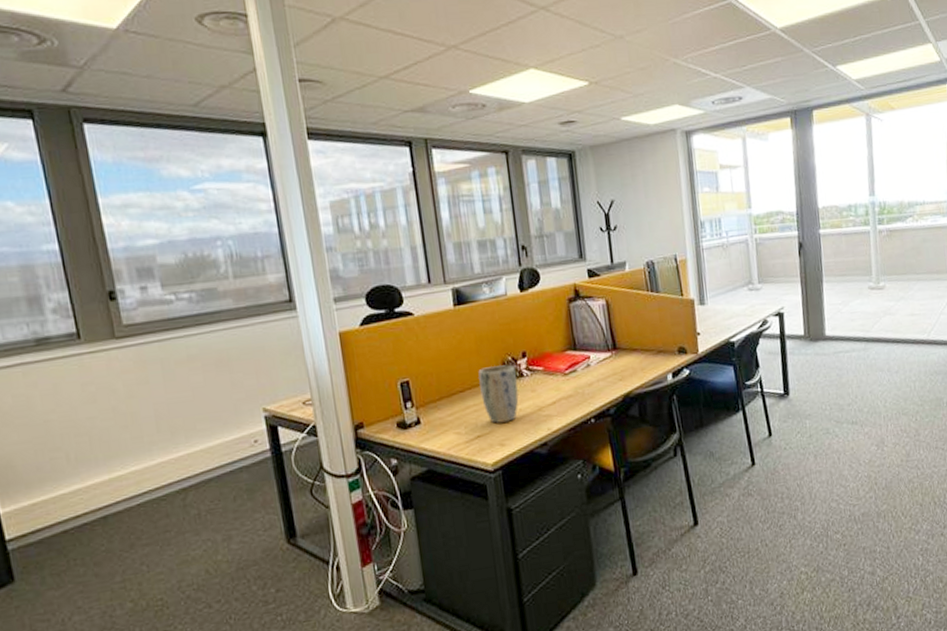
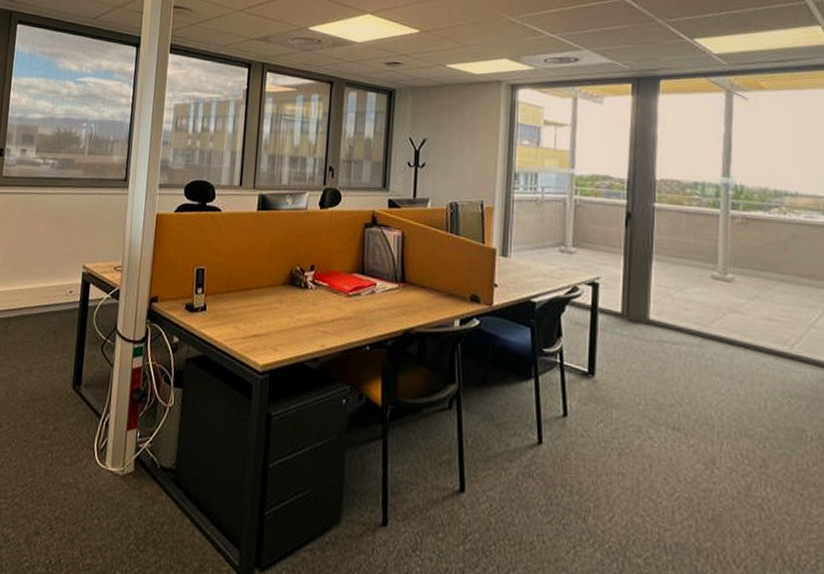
plant pot: present [478,365,519,424] -> none [265,272,301,329]

